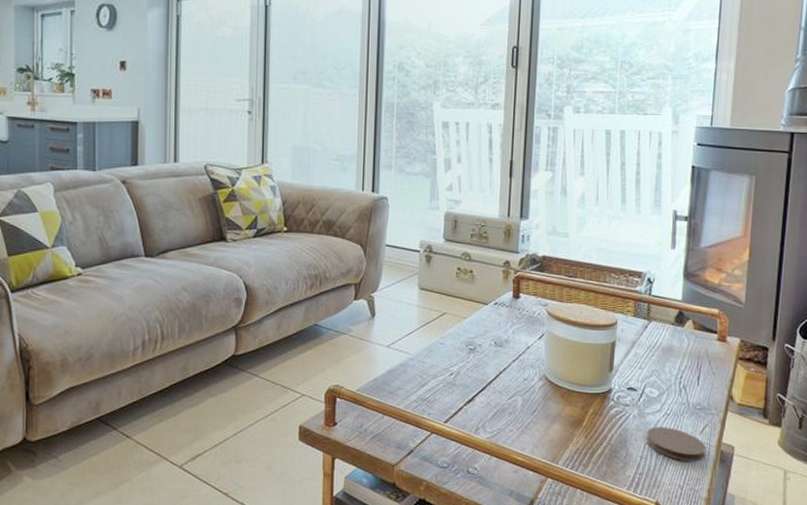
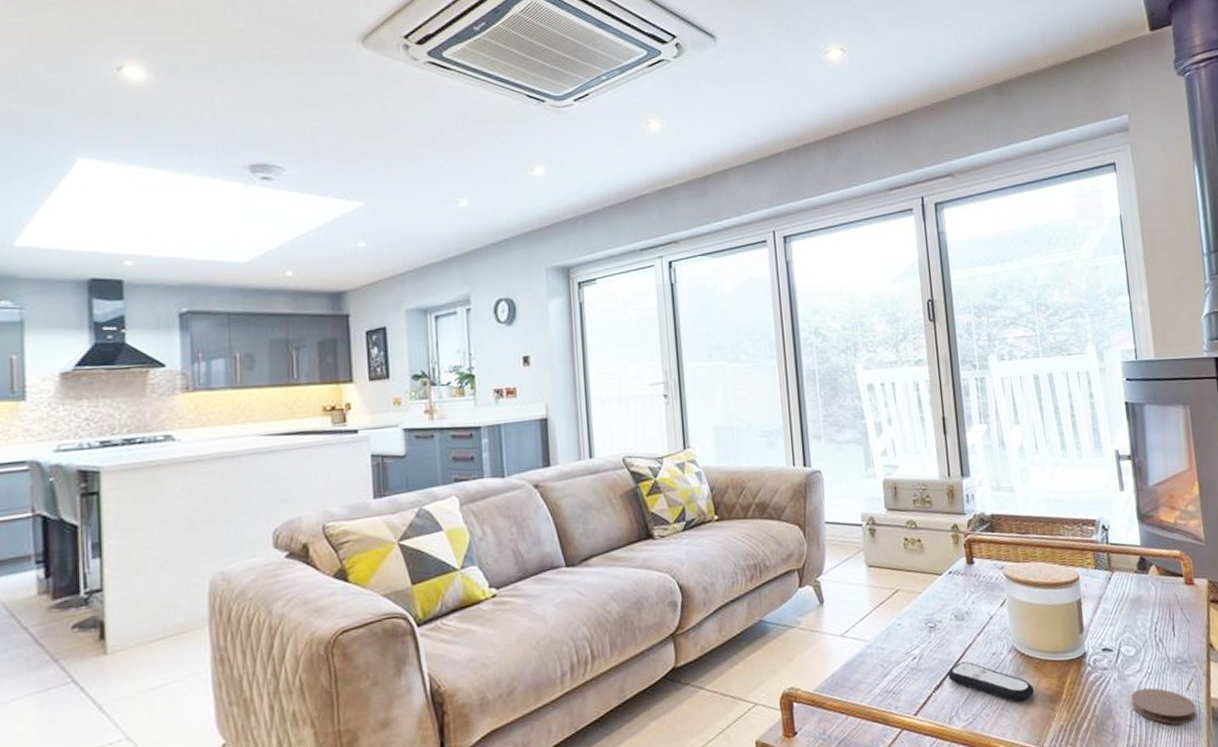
remote control: none [480,383,557,423] -> present [948,661,1034,702]

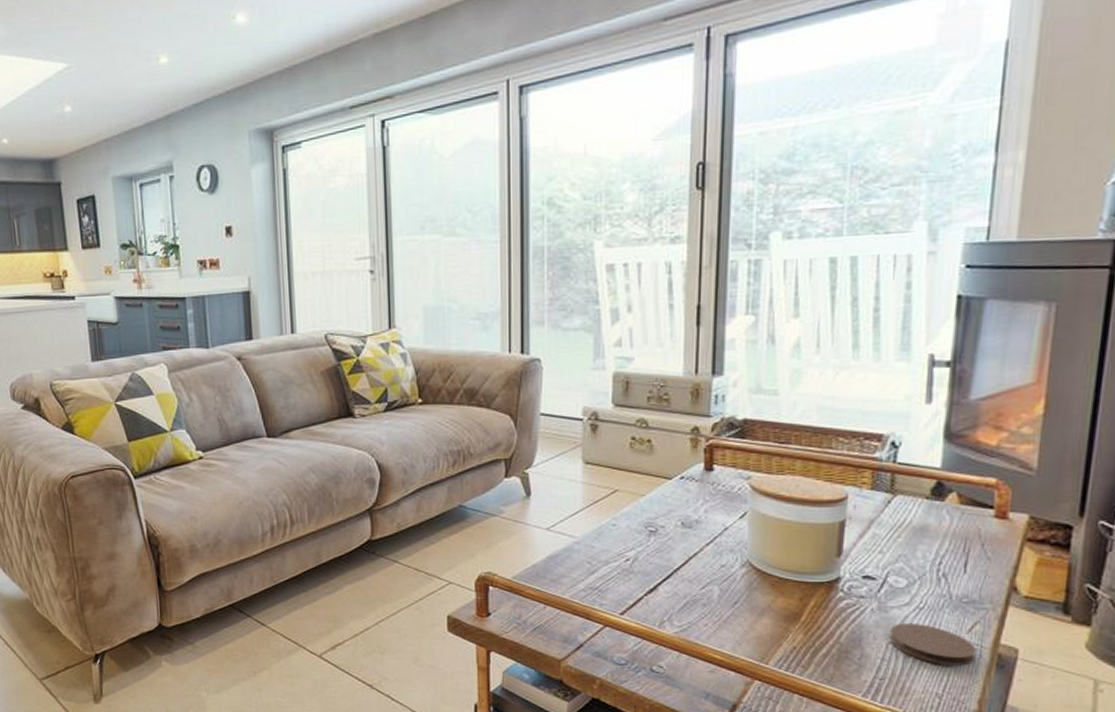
remote control: present [948,661,1034,702] -> none [664,570,766,617]

